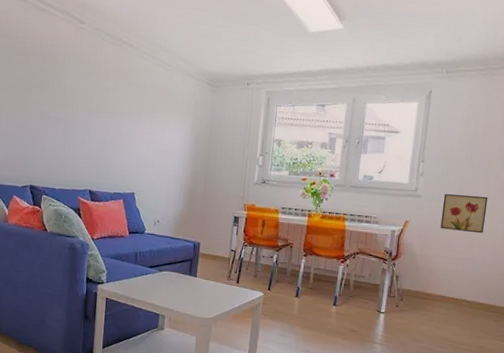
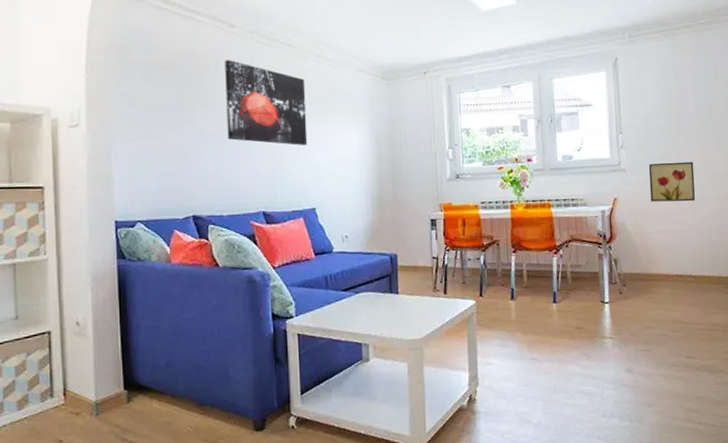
wall art: none [67,52,140,137] -> present [225,60,308,146]

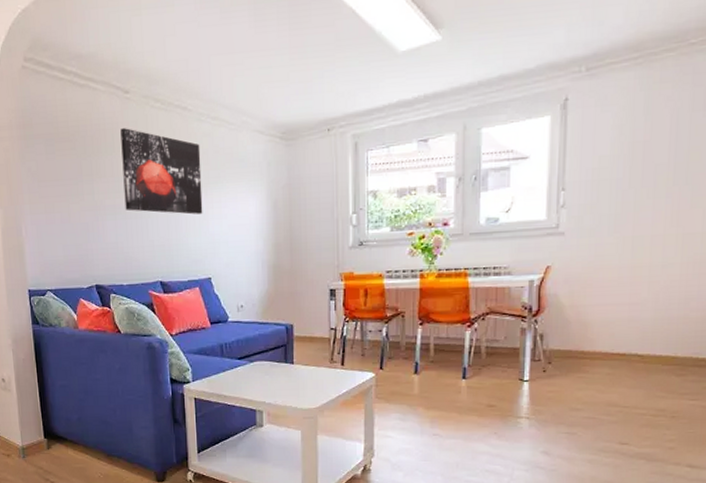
wall art: present [648,161,695,202] -> none [593,221,658,271]

